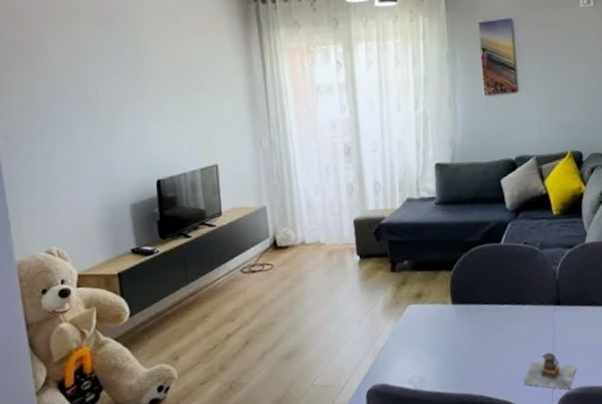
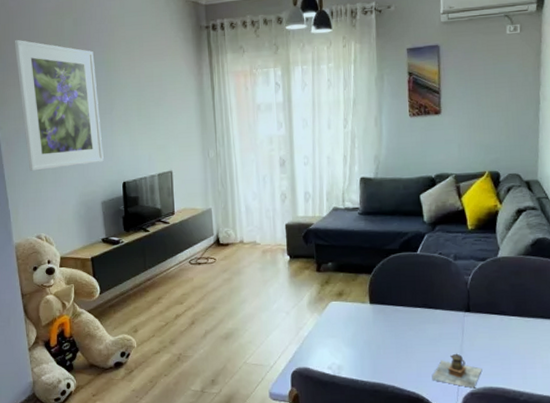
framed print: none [15,14,132,172] -> present [14,39,104,171]

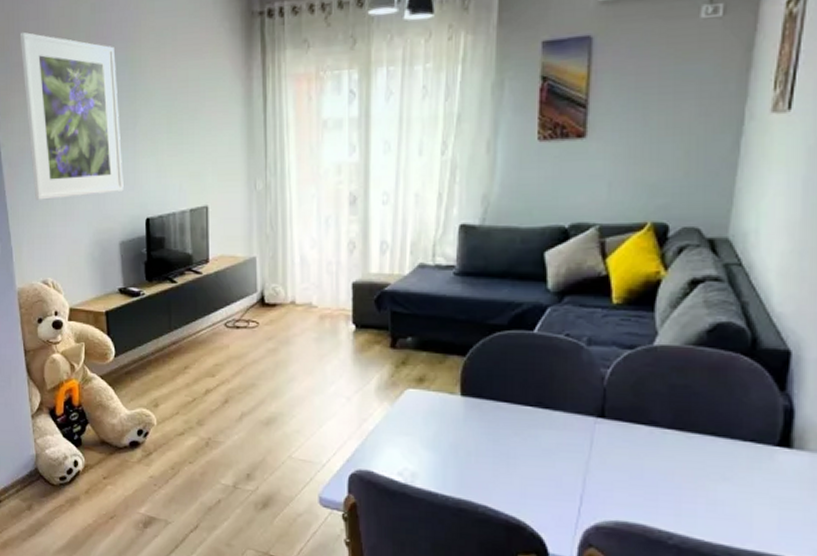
teapot: present [432,353,482,388] -> none [541,471,615,520]

